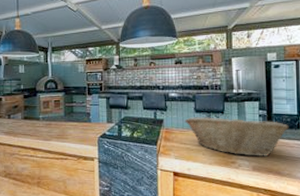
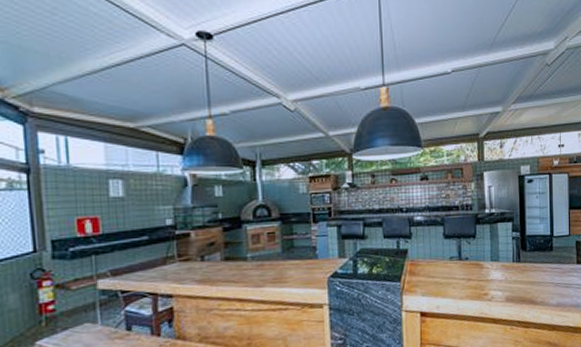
fruit basket: present [185,117,289,156] -> none [432,241,542,286]

